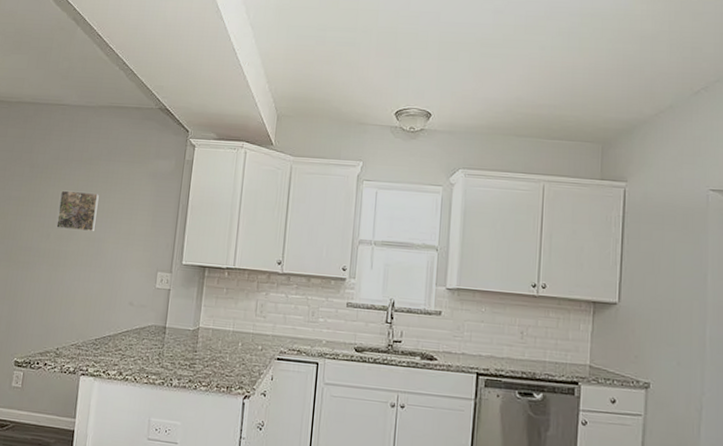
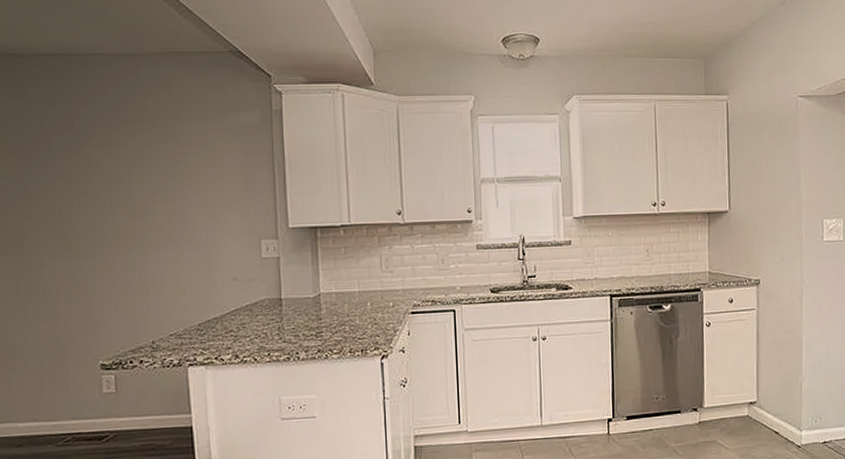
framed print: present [56,190,99,232] -> none [119,158,175,206]

